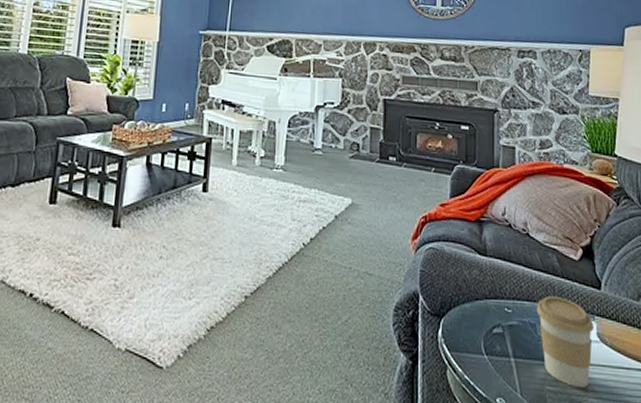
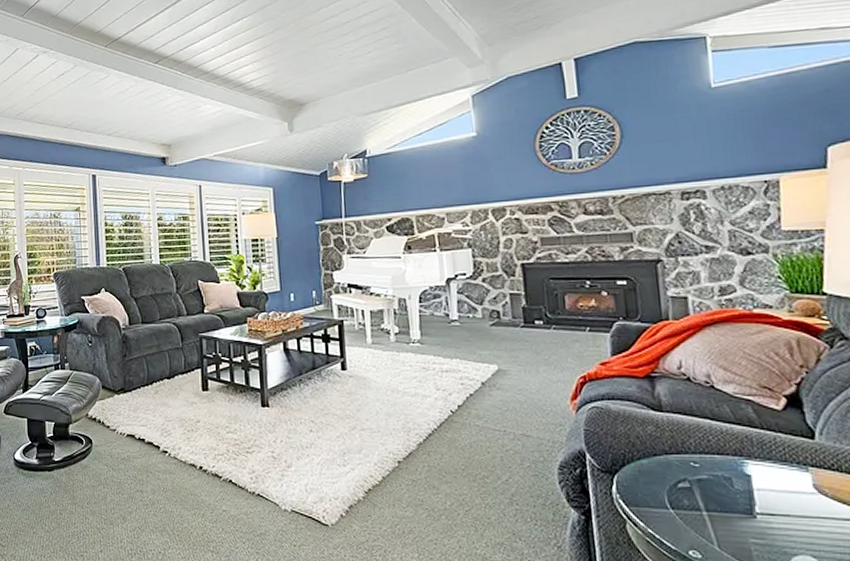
coffee cup: present [536,296,594,389] -> none [730,449,808,541]

